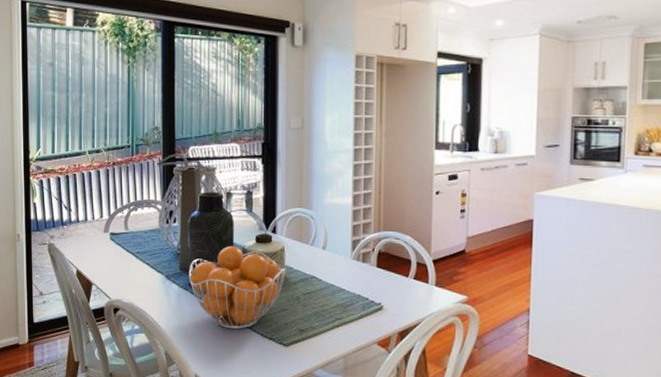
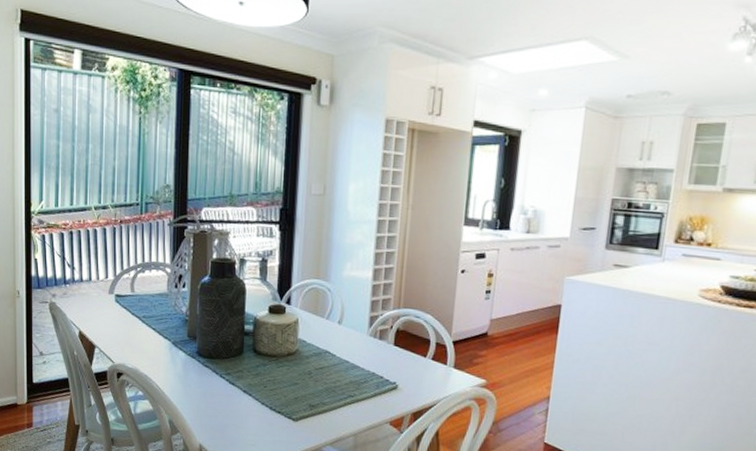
fruit basket: present [188,246,287,330] -> none [196,315,300,402]

